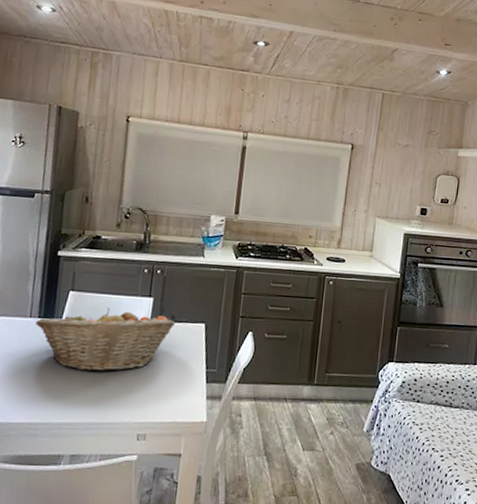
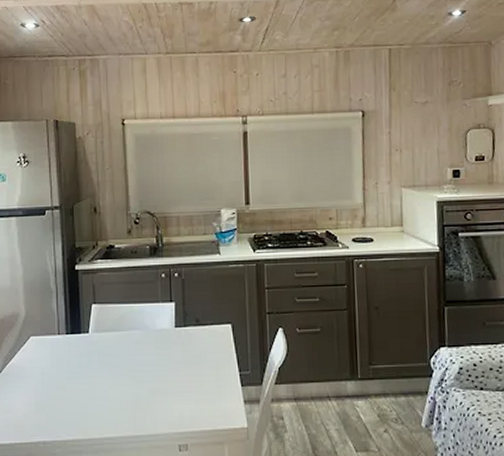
fruit basket: present [36,307,175,372] -> none [65,316,200,384]

